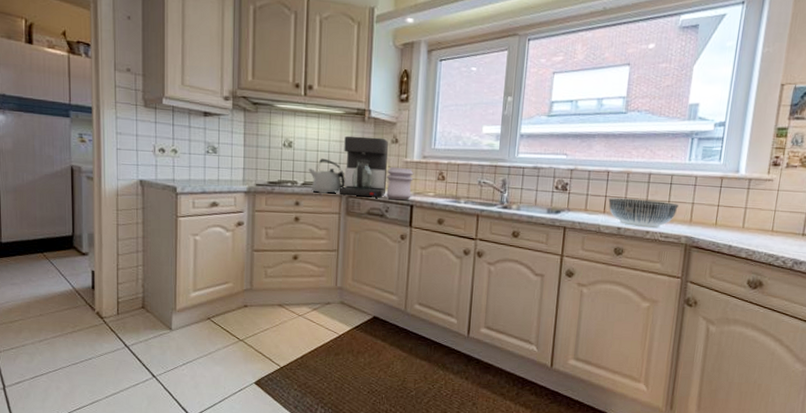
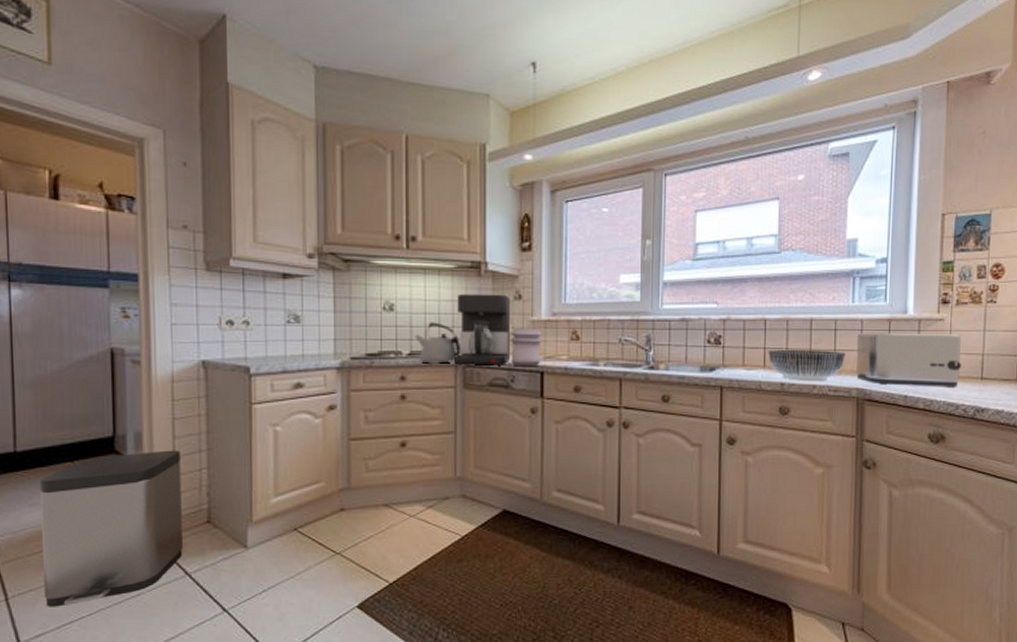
pedal bin: none [18,249,123,363] -> present [39,450,183,607]
toaster: none [686,187,788,242] -> present [856,332,962,389]

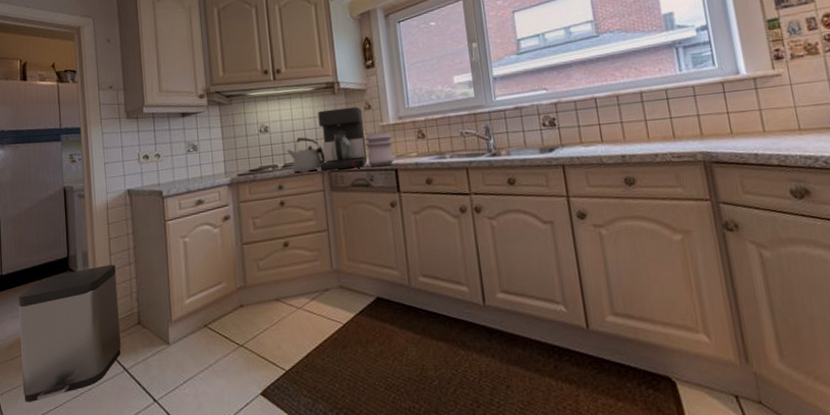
bowl: present [768,349,846,382] -> none [603,118,683,152]
toaster: present [856,332,962,389] -> none [690,87,812,147]

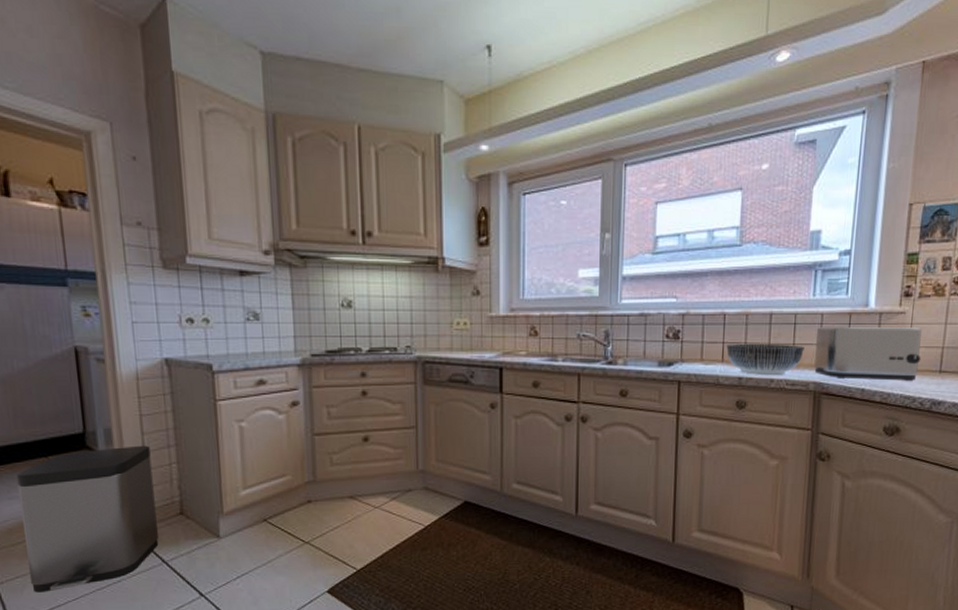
kettle: present [287,137,325,173] -> none [374,318,420,360]
coffee maker: present [318,106,368,172] -> none [414,289,470,362]
jar: present [365,132,394,167] -> none [470,323,501,363]
bowl: none [603,118,683,152] -> present [726,343,804,376]
toaster: none [690,87,812,147] -> present [814,326,922,382]

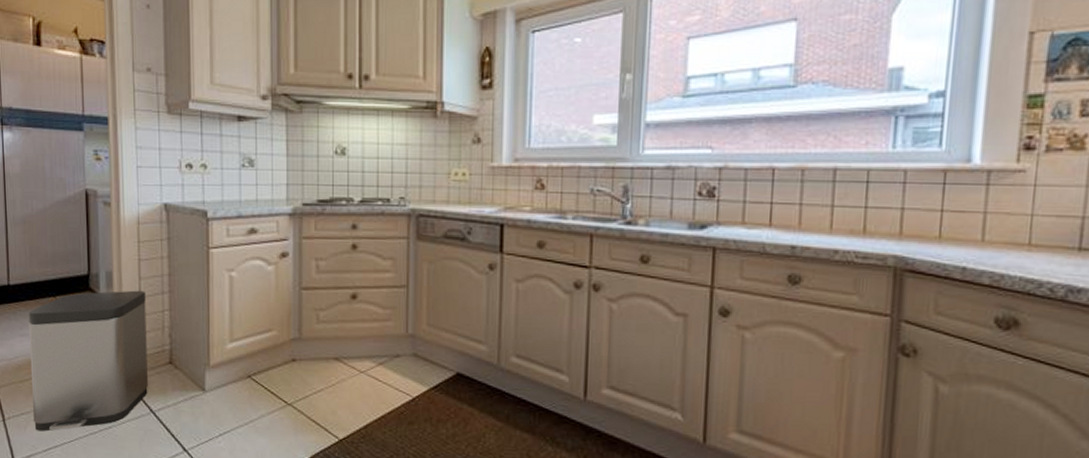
bowl: present [726,343,804,376] -> none [775,204,881,246]
toaster: present [814,326,922,382] -> none [894,185,1051,261]

